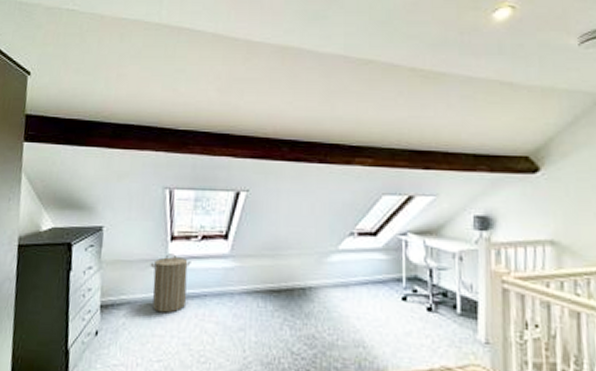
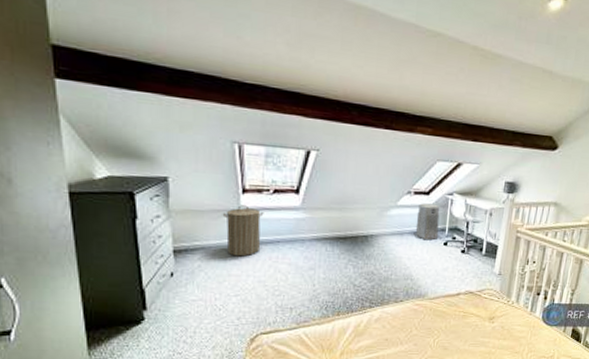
air purifier: none [363,246,393,294] -> present [415,203,440,240]

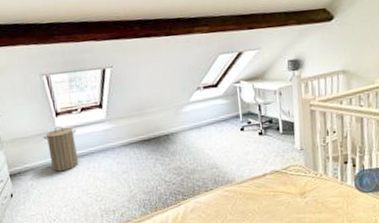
air purifier: present [415,203,440,240] -> none [209,94,233,129]

